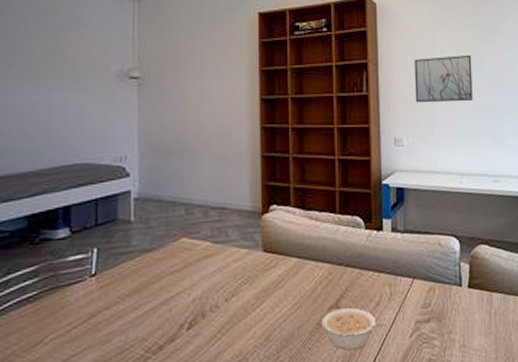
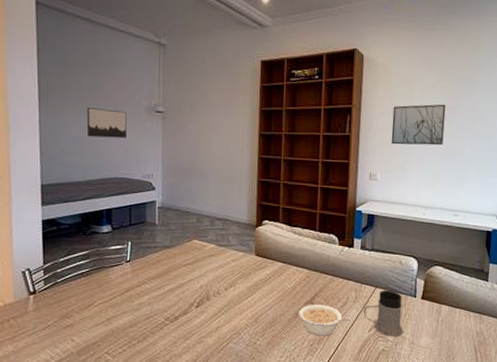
wall art: none [37,76,92,113] -> present [86,108,127,139]
mug: none [401,280,451,340] -> present [363,290,404,336]

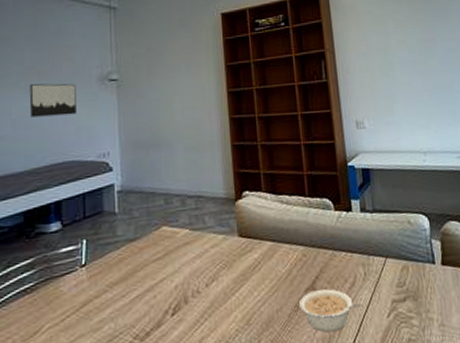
mug: present [363,290,404,336] -> none [376,258,429,320]
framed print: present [391,104,446,146] -> none [369,37,429,87]

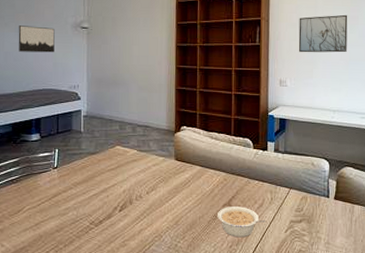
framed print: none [369,37,429,87] -> present [298,14,348,53]

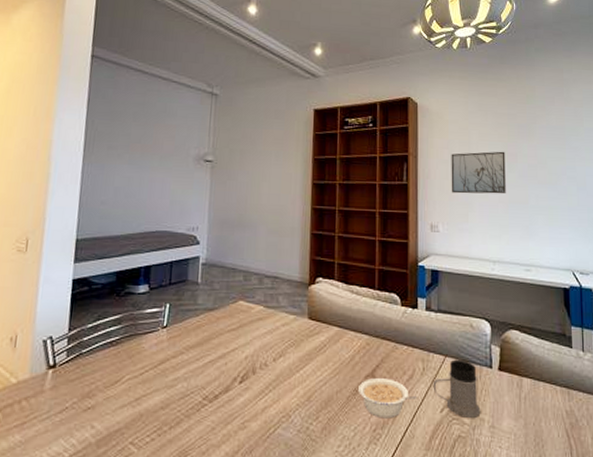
wall art: present [18,25,55,53] -> none [131,157,174,189]
mug: none [279,191,319,236] -> present [433,359,481,418]

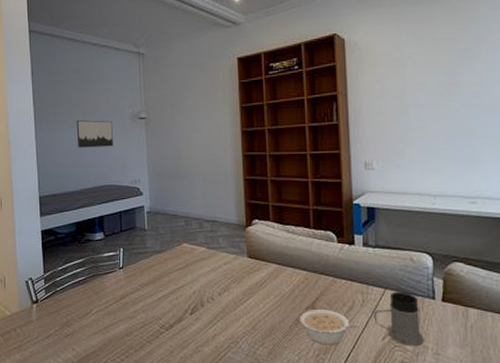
wall art: none [131,157,174,189] -> present [76,120,113,148]
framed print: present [451,151,506,194] -> none [383,80,447,129]

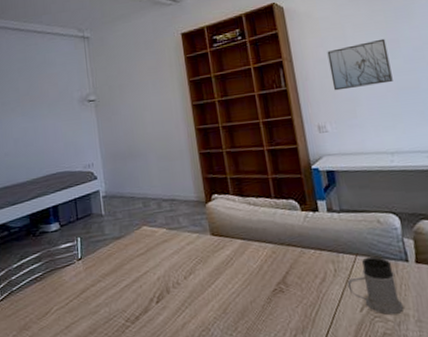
wall art: present [76,120,113,148] -> none [24,106,64,136]
legume: present [300,310,359,345] -> none [272,283,334,324]
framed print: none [383,80,447,129] -> present [327,38,393,91]

